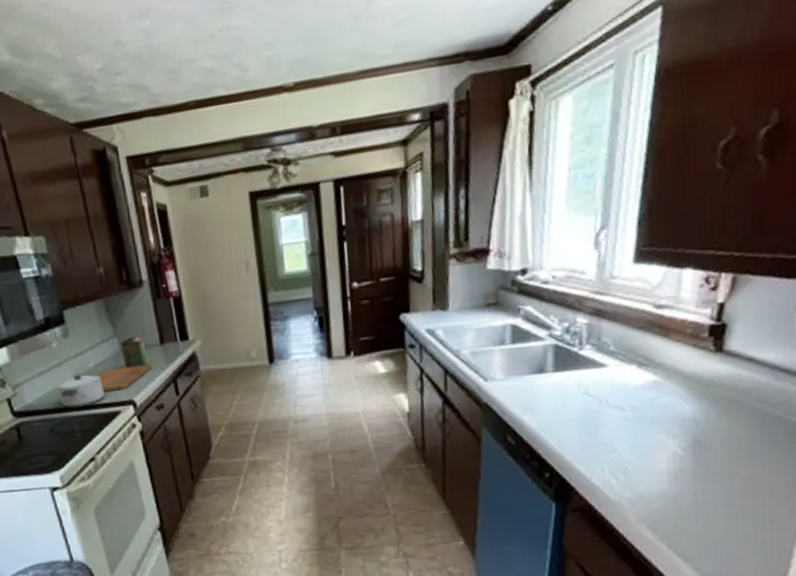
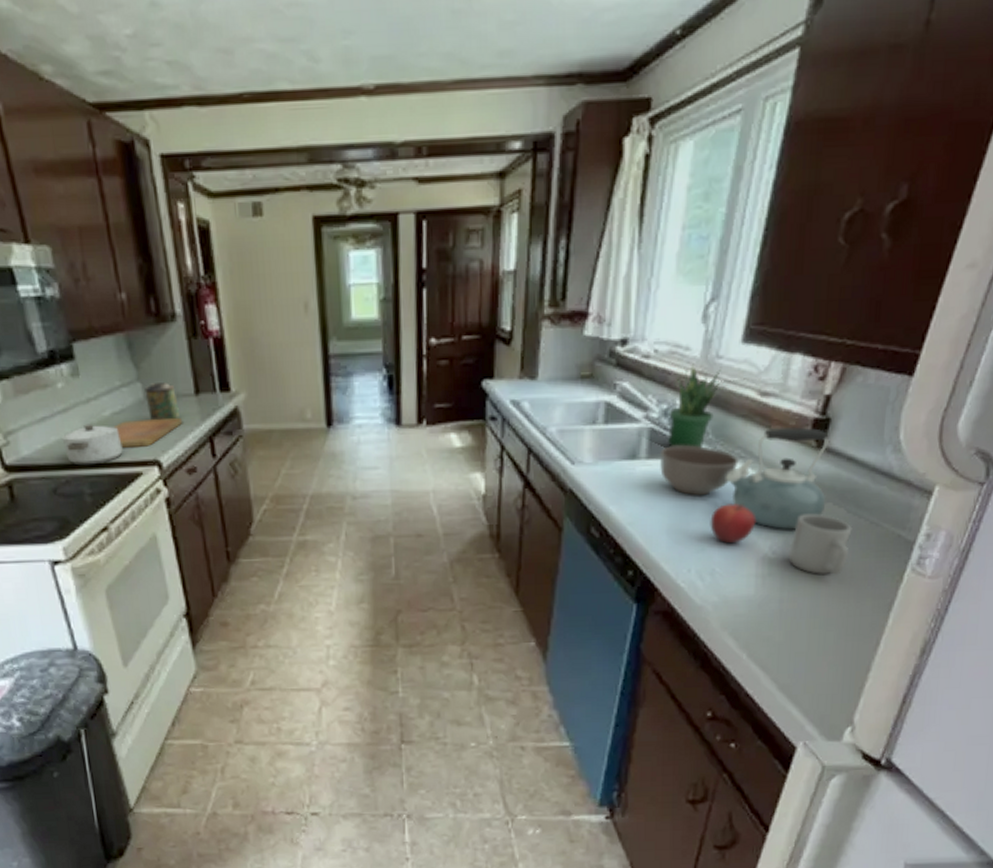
bowl: none [564,357,641,403] -> present [659,445,739,496]
planter: none [570,285,620,360] -> present [667,363,723,448]
fruit: none [618,406,662,444] -> present [710,503,755,544]
kettle: none [630,334,731,429] -> present [726,426,829,530]
mug: none [698,411,759,469] -> present [788,513,853,576]

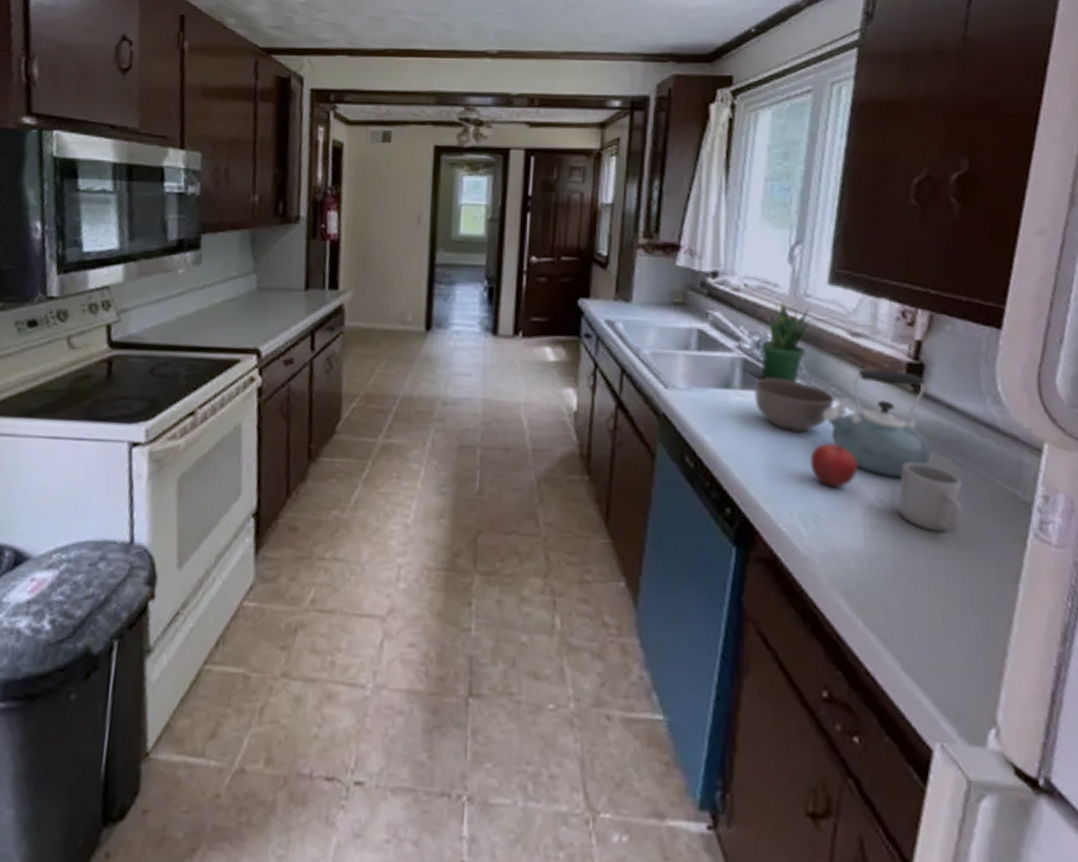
cooking pot: present [62,424,123,466] -> none [171,308,227,348]
cutting board: present [114,418,183,448] -> none [223,308,289,335]
canister: present [144,383,180,421] -> none [257,276,287,312]

